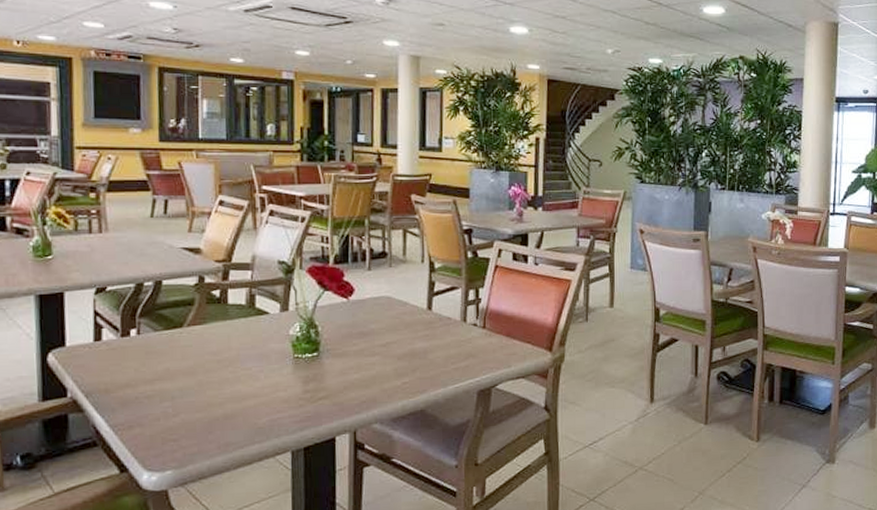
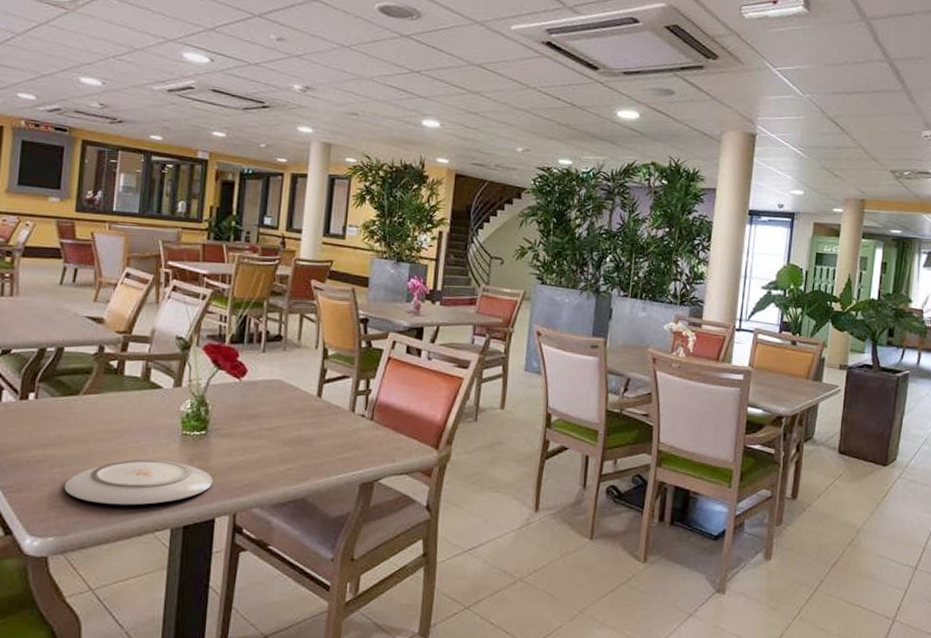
plate: none [177,384,330,434] -> present [64,459,213,505]

